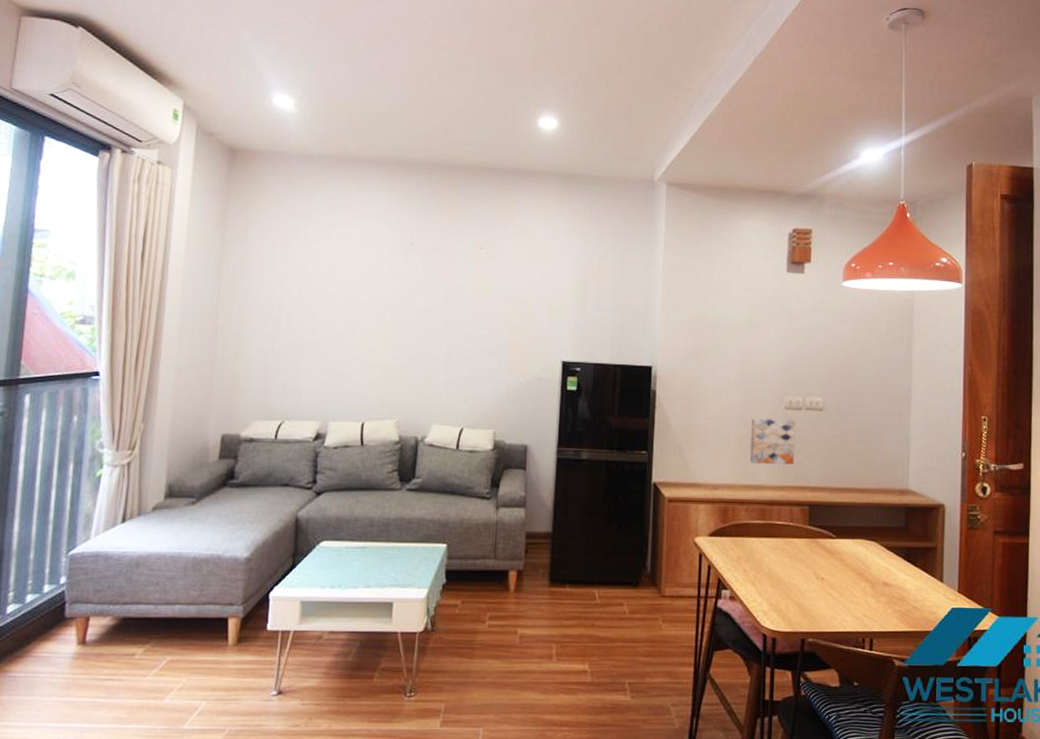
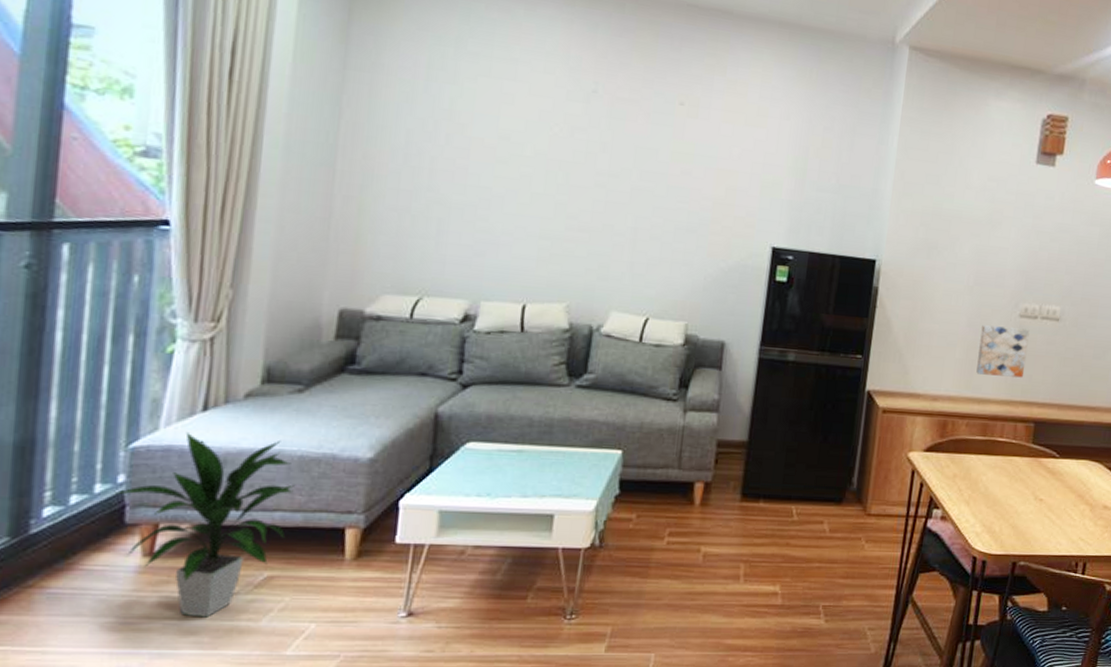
indoor plant: none [57,541,189,696] -> present [114,433,294,618]

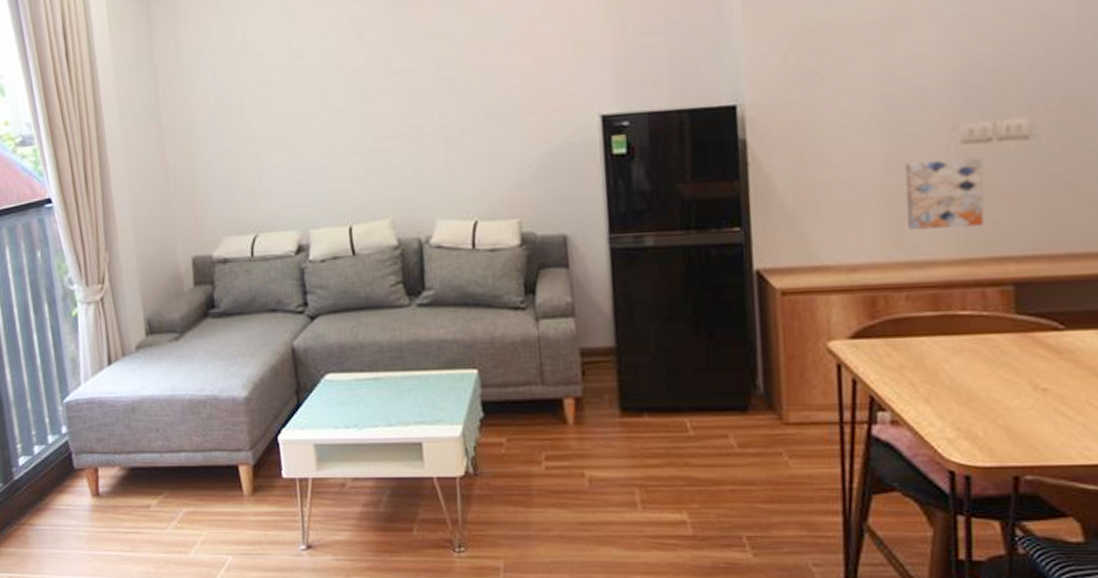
indoor plant: present [114,433,294,618] -> none [61,386,192,550]

